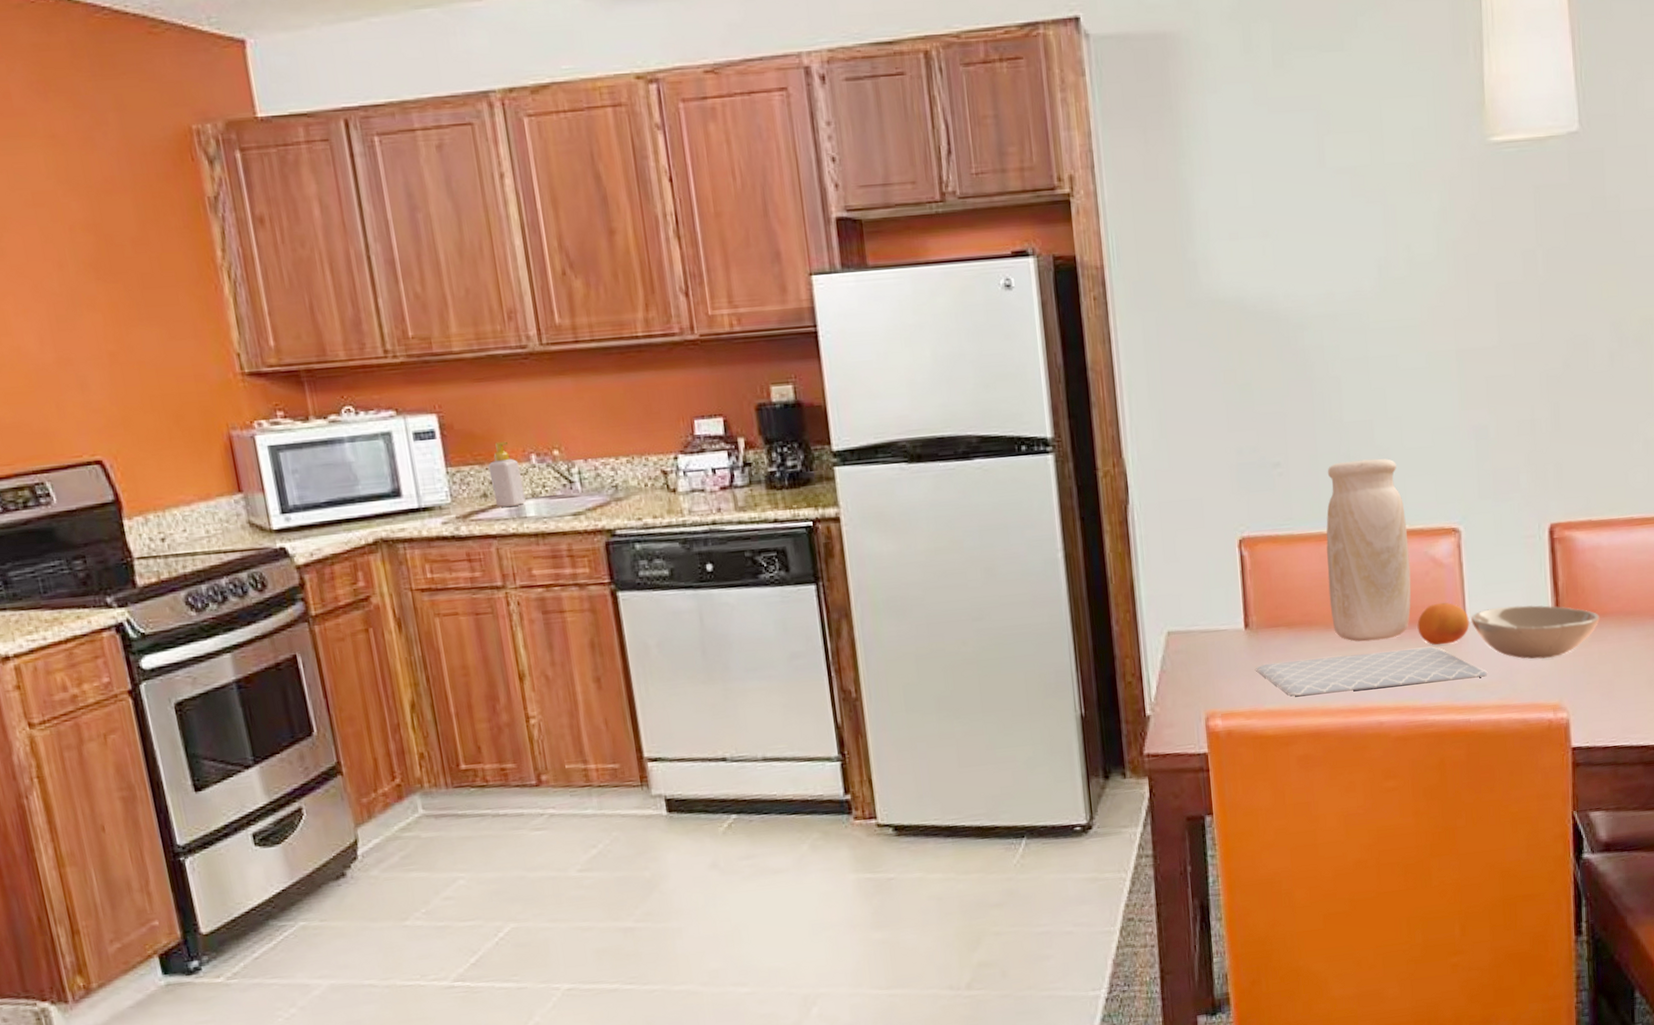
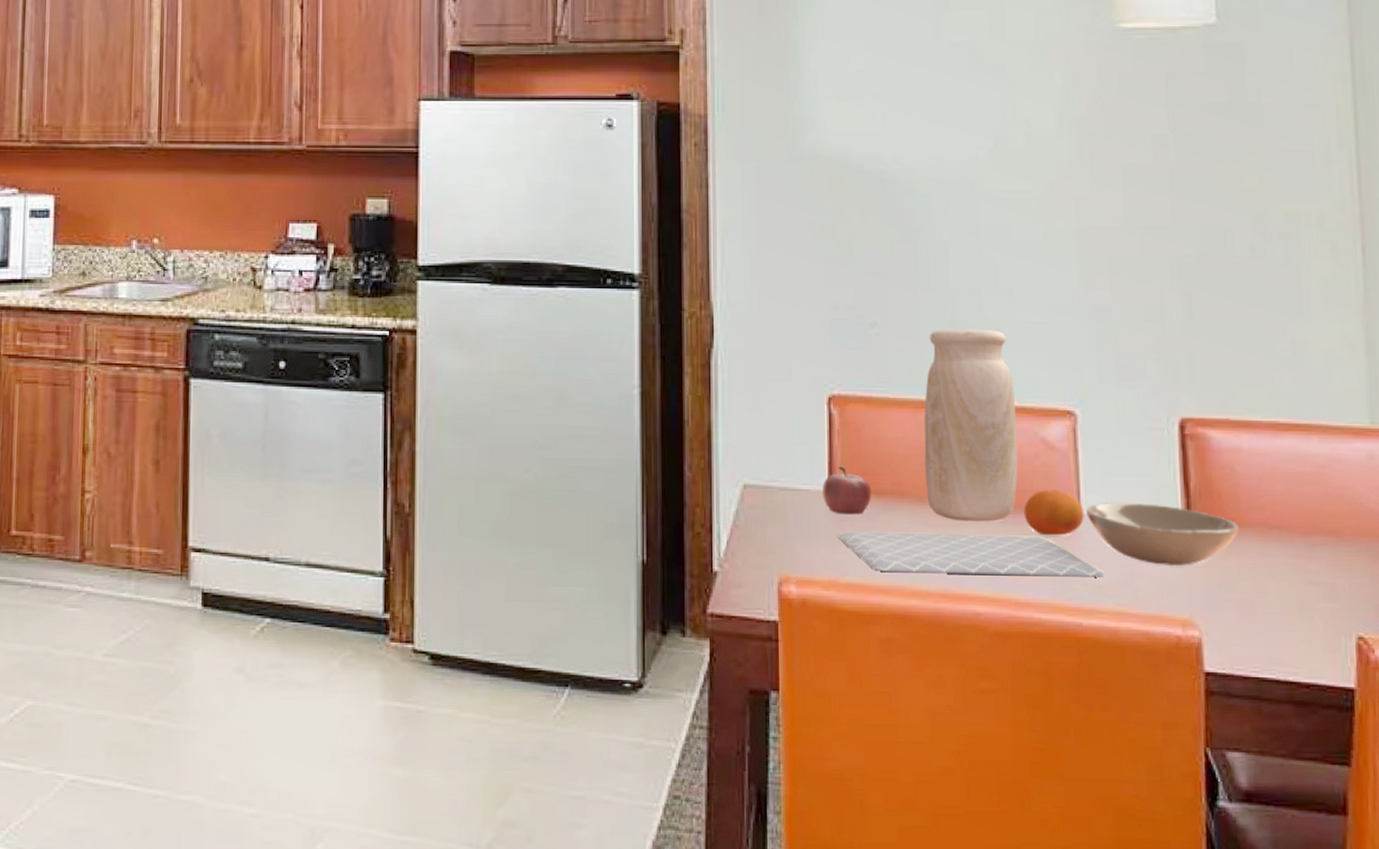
soap bottle: present [488,441,526,507] -> none [91,226,121,287]
fruit: none [1238,603,1284,649] -> present [821,465,872,515]

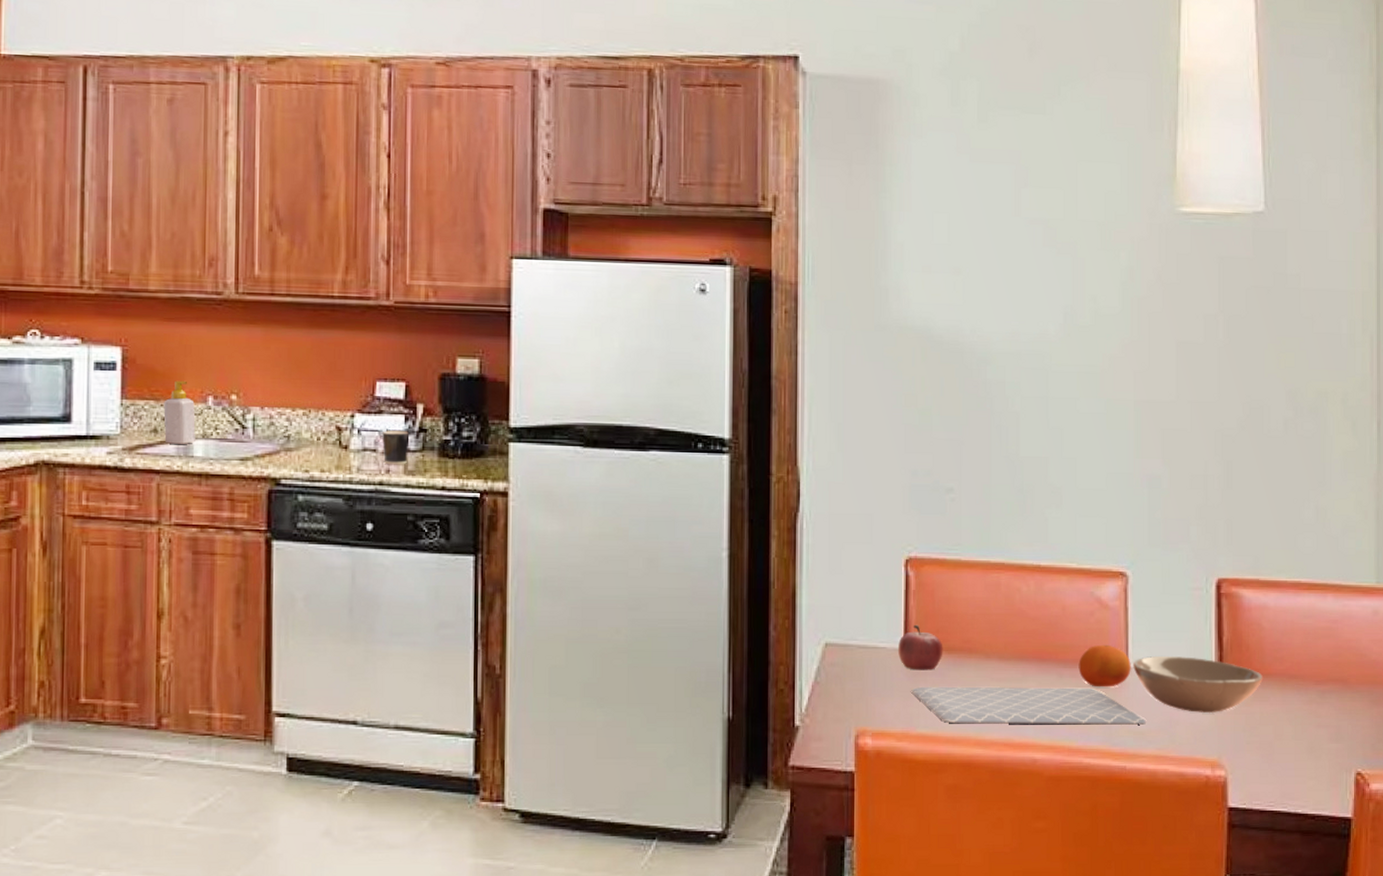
soap bottle: none [91,226,121,287] -> present [163,380,196,445]
mug: none [294,271,321,304] -> present [381,431,410,465]
vase: present [924,328,1018,522] -> none [992,494,1075,675]

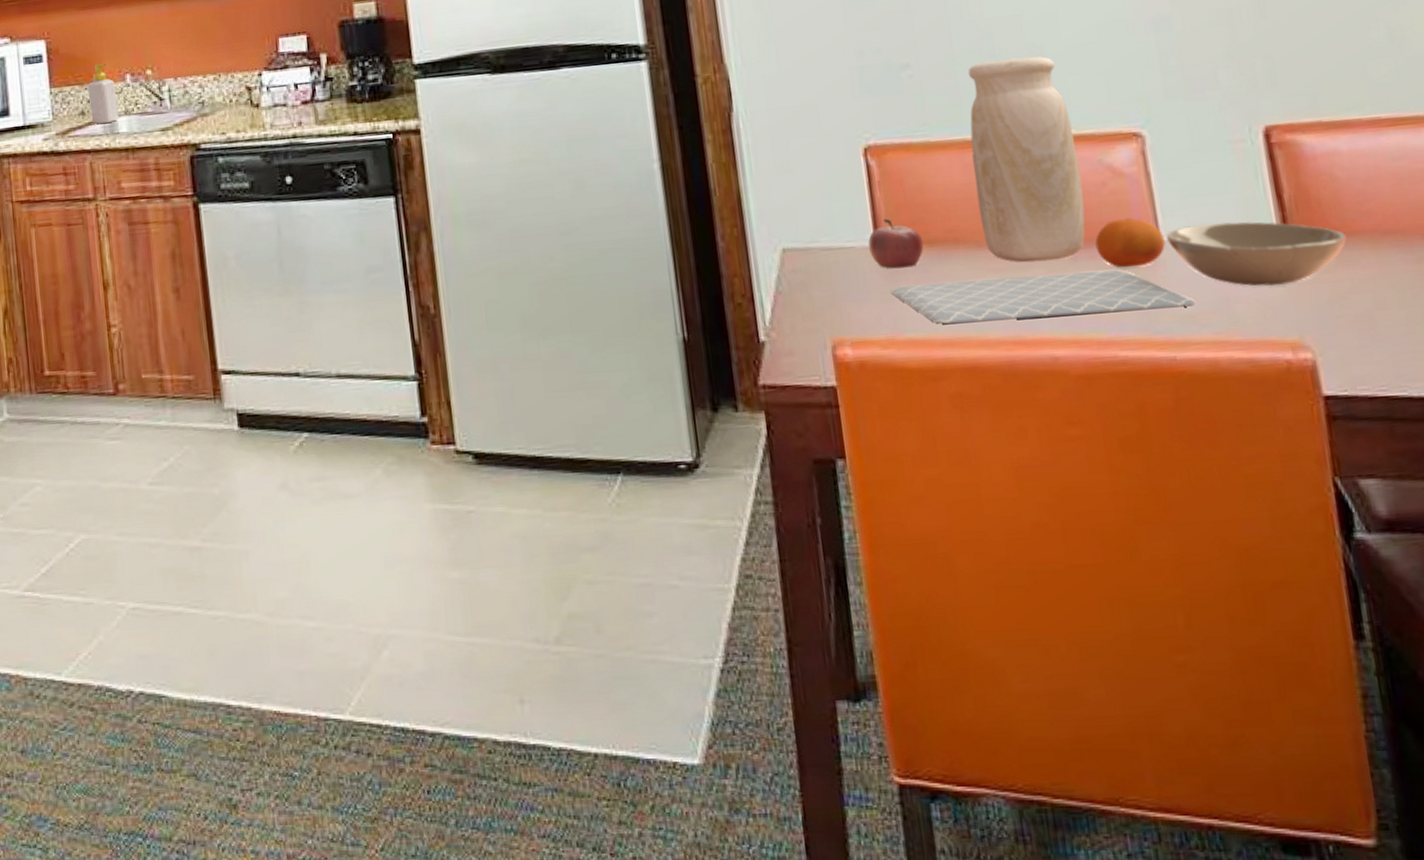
mug: present [381,431,410,465] -> none [289,82,318,118]
vase: none [992,494,1075,675] -> present [967,56,1085,263]

